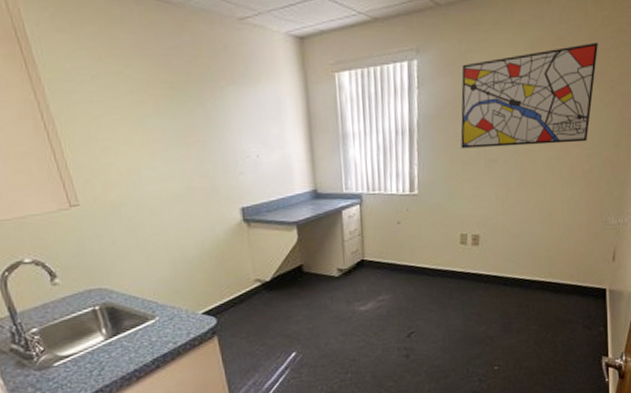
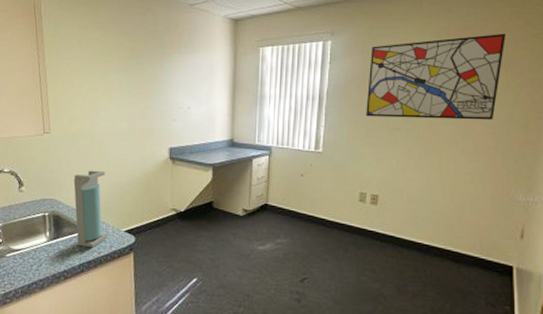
soap dispenser: none [124,245,183,339] -> present [73,170,108,248]

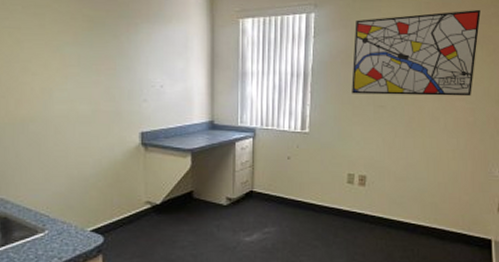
soap dispenser: present [73,170,108,248] -> none [24,161,71,254]

